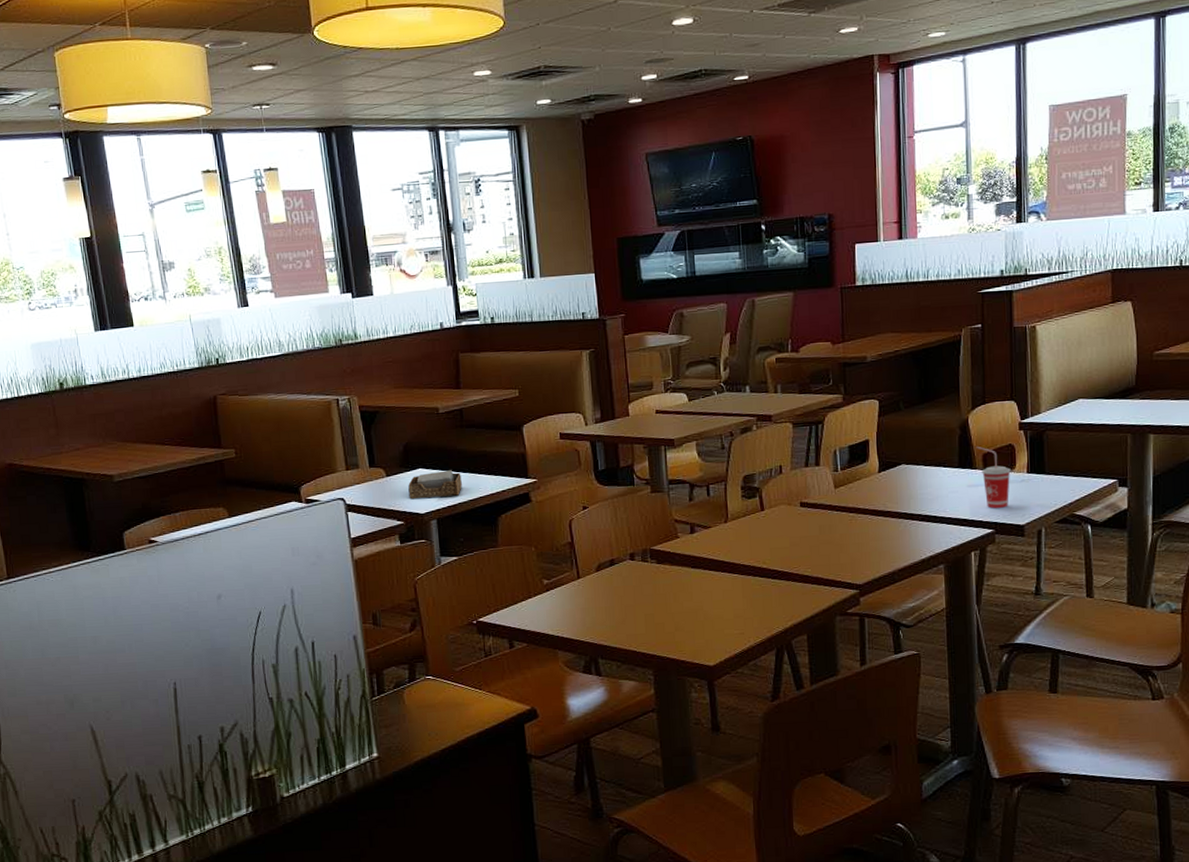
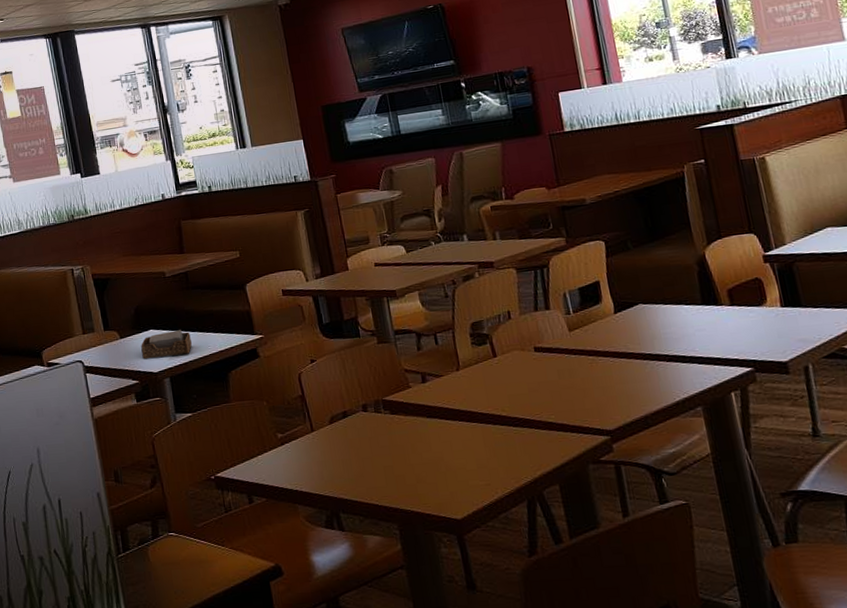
beverage cup: present [976,446,1011,509] -> none [718,281,766,346]

